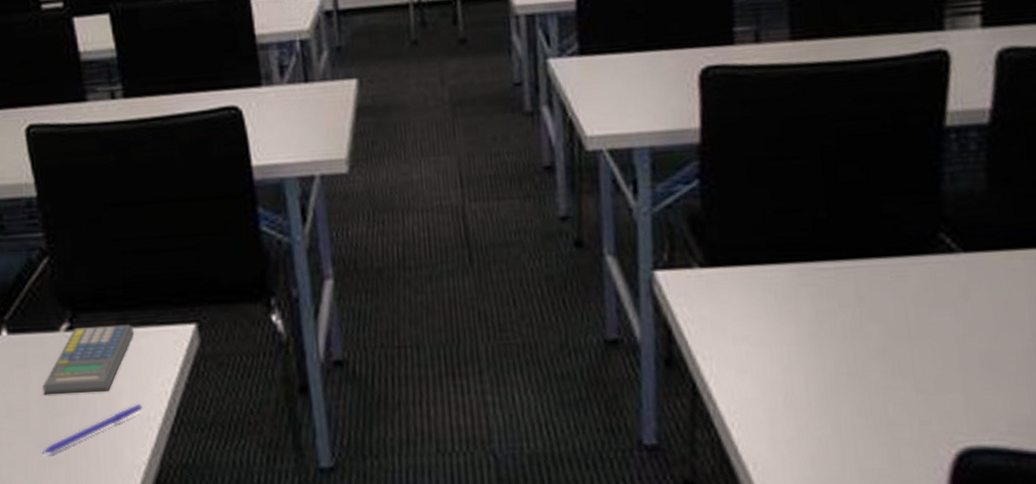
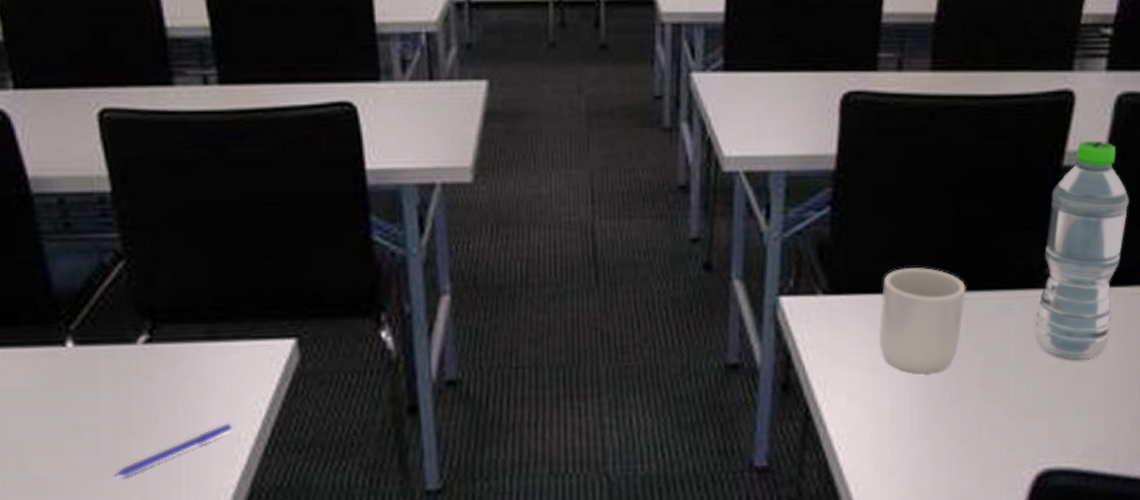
calculator: present [42,324,135,395] -> none [114,337,225,414]
mug: none [761,237,854,346] -> present [878,268,966,373]
water bottle: none [934,98,1026,331] -> present [1035,140,1129,362]

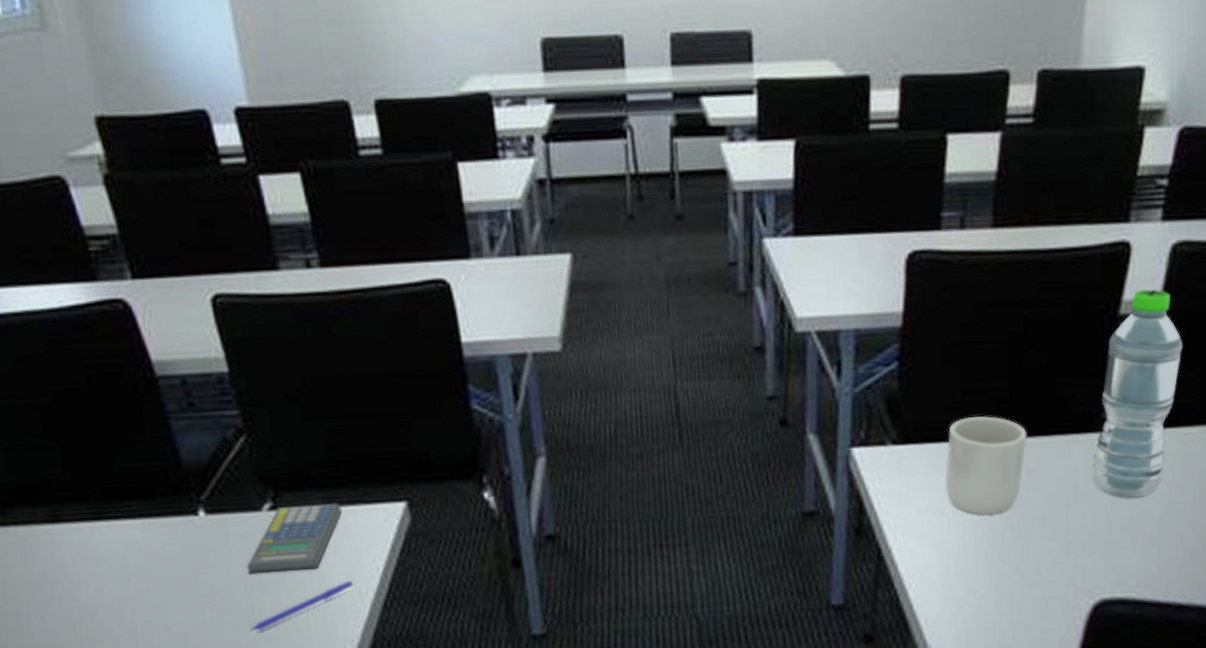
calculator: none [114,337,225,414] -> present [246,503,343,575]

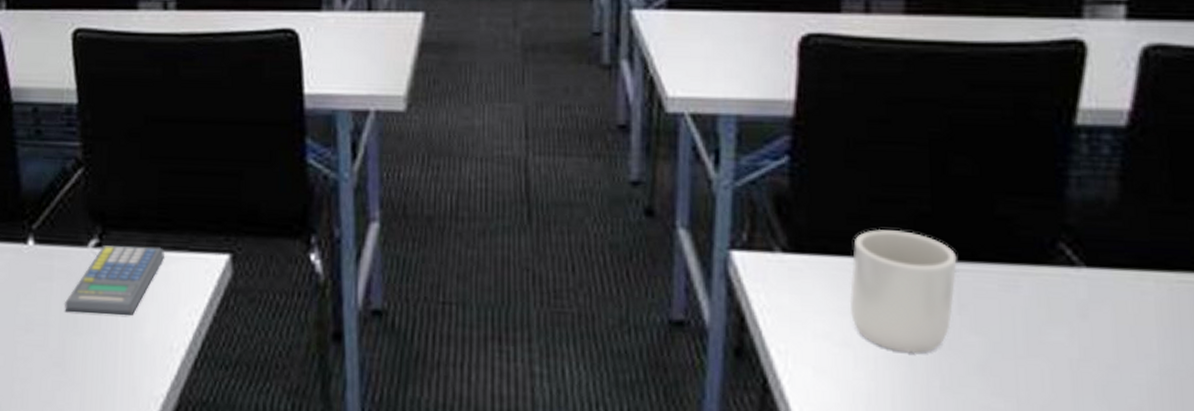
pen: present [250,580,354,631] -> none [58,332,166,374]
water bottle: present [1092,289,1183,499] -> none [1048,97,1167,358]

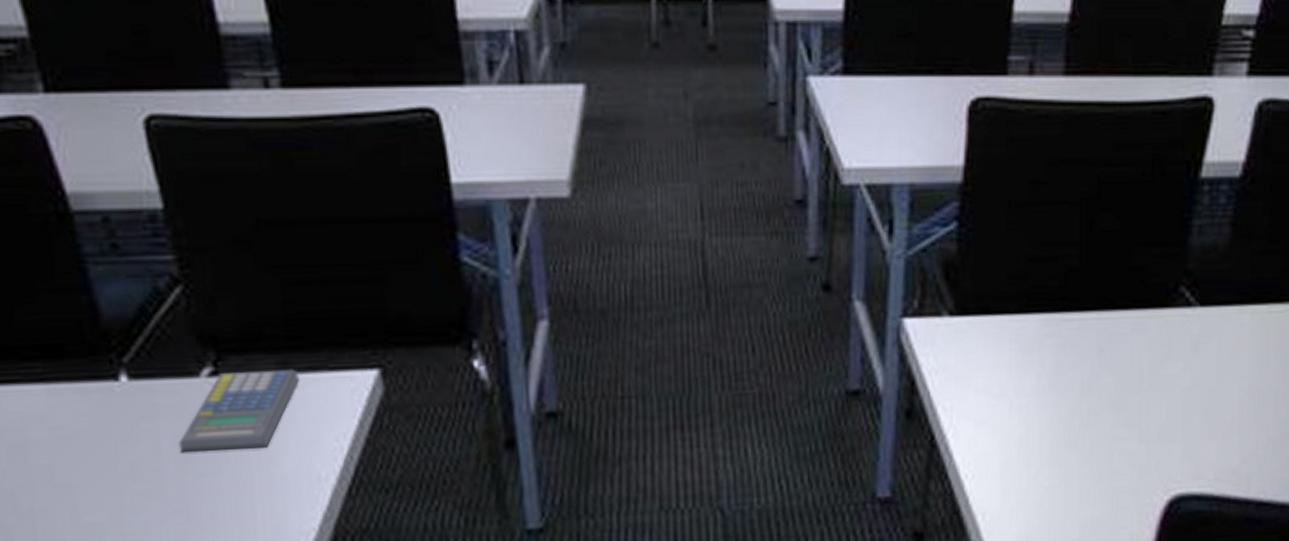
mug: present [849,229,957,353] -> none [1007,286,1098,398]

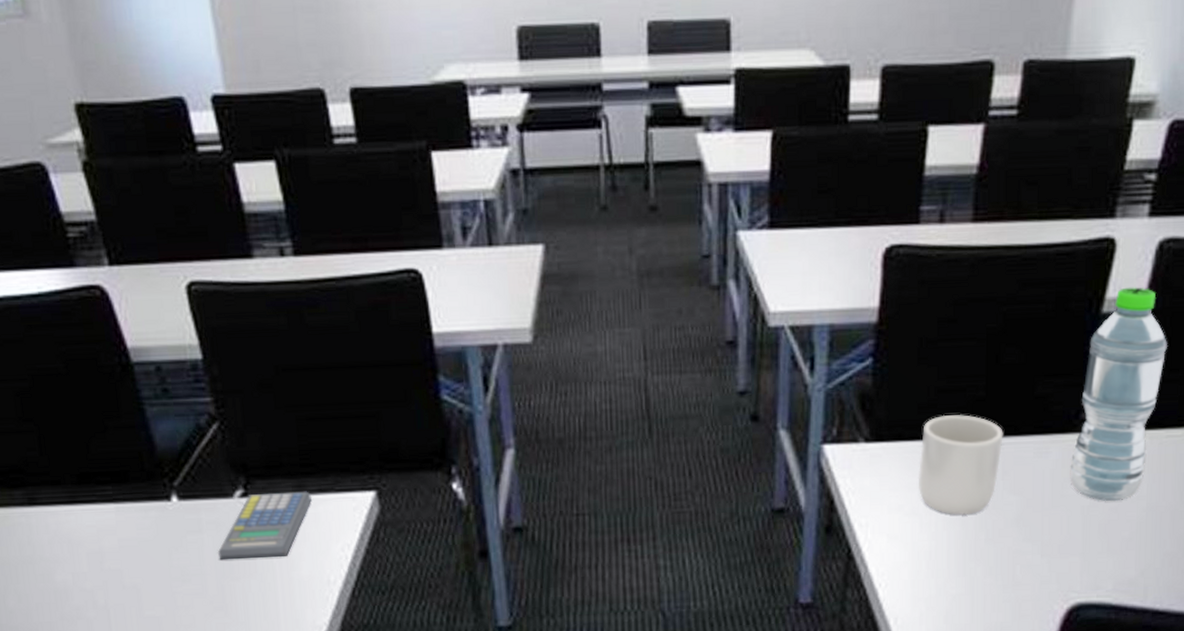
mug: none [1007,286,1098,398] -> present [918,415,1003,515]
water bottle: none [1169,151,1268,383] -> present [1070,287,1167,502]

